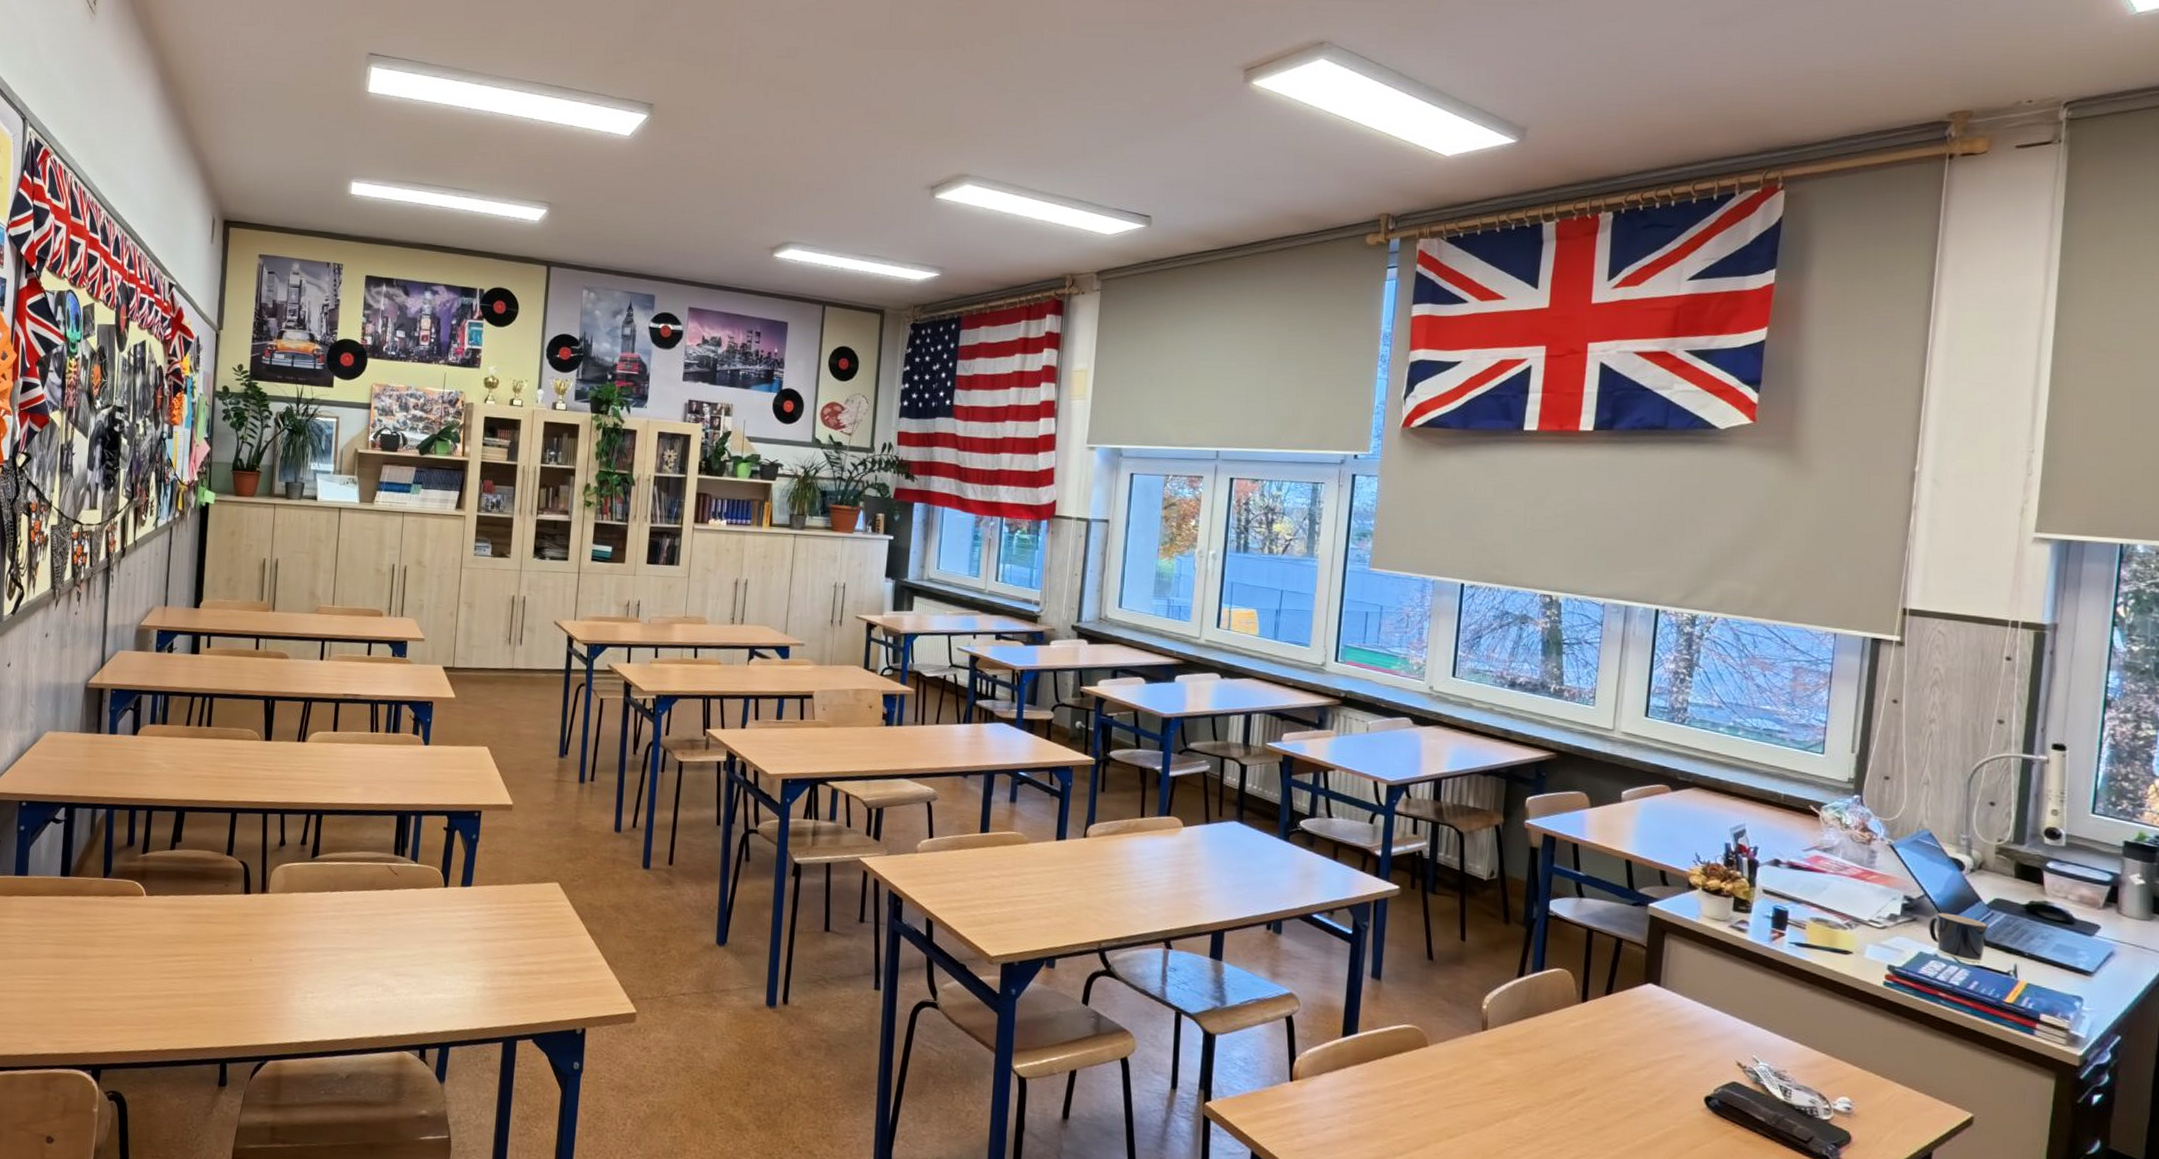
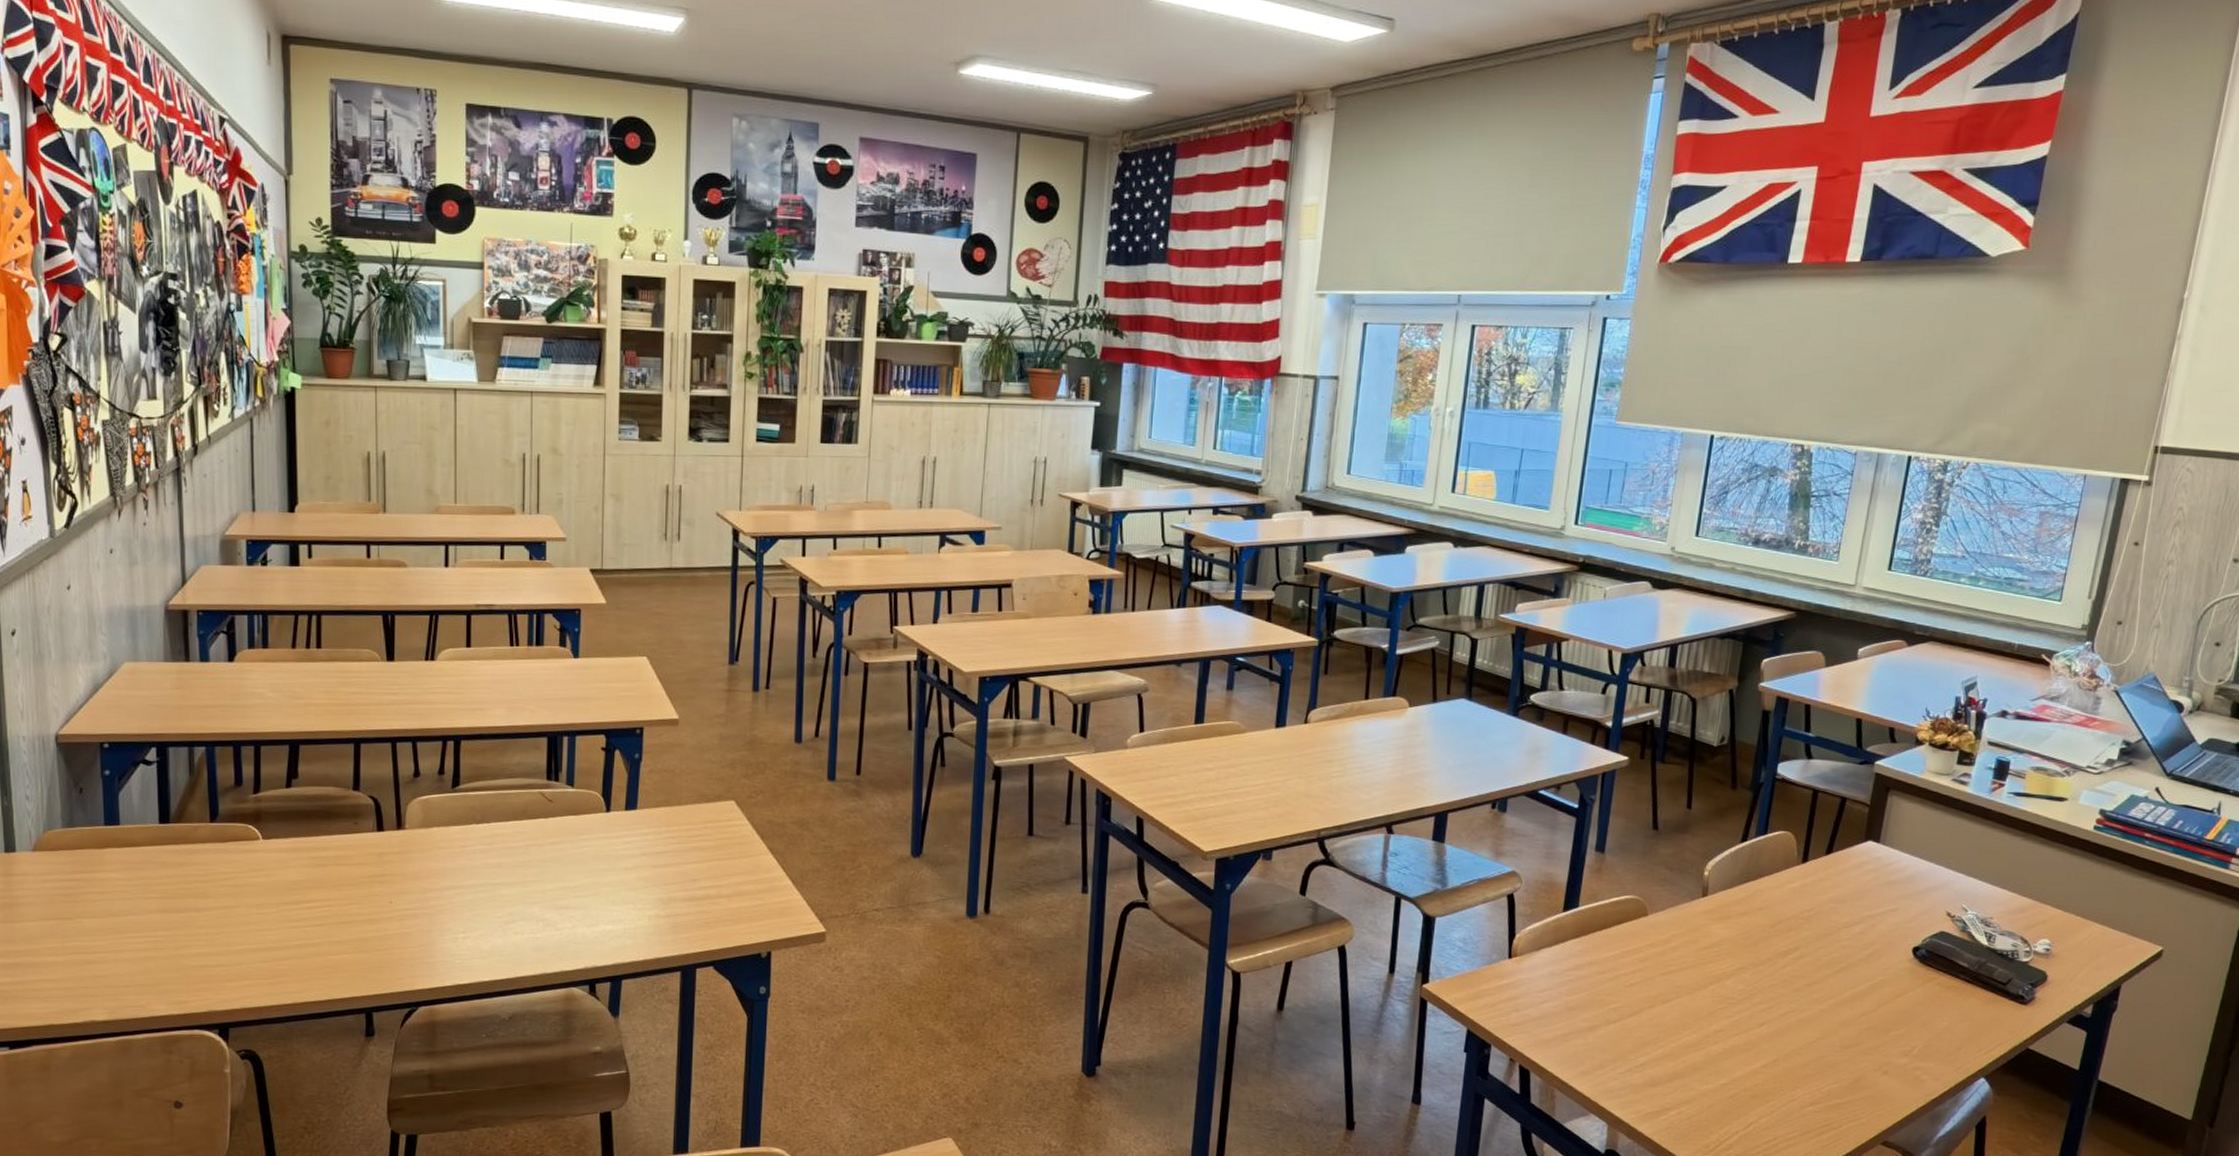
mug: present [1929,912,1989,963] -> none [2142,755,2200,802]

